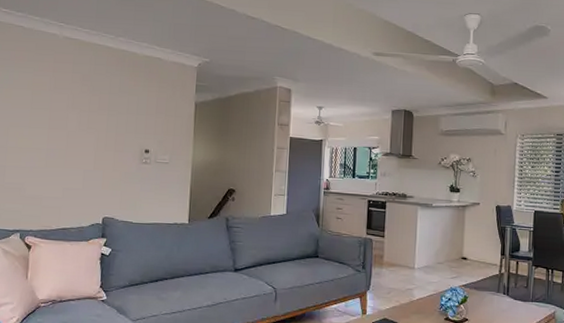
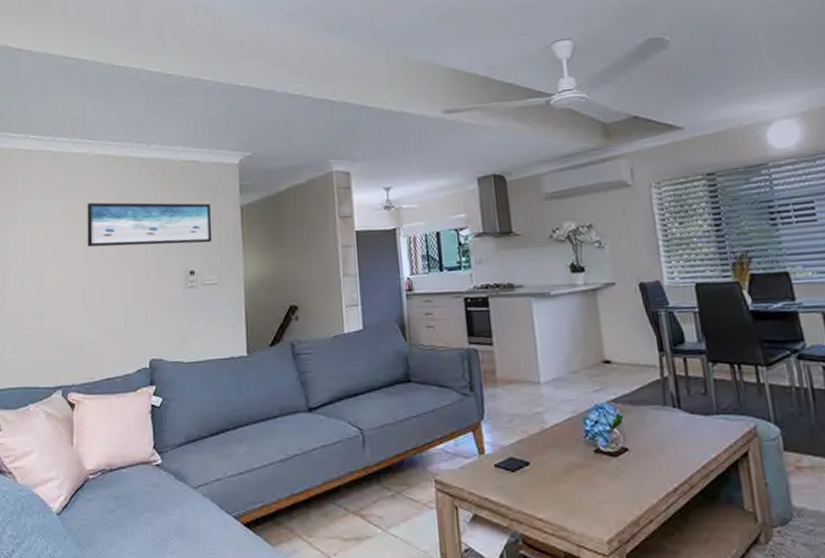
wall art: none [52,78,169,129] -> present [87,202,212,247]

